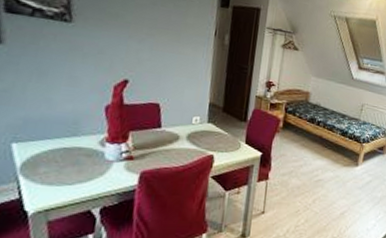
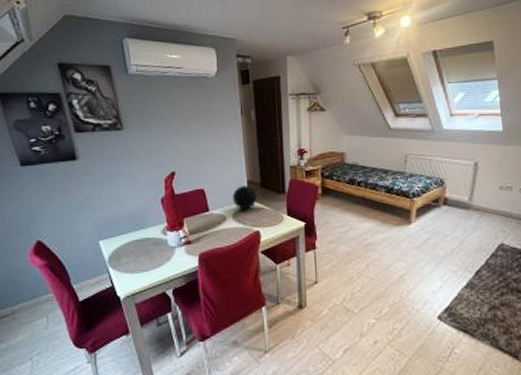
decorative orb: none [189,107,218,132] -> present [232,186,257,210]

